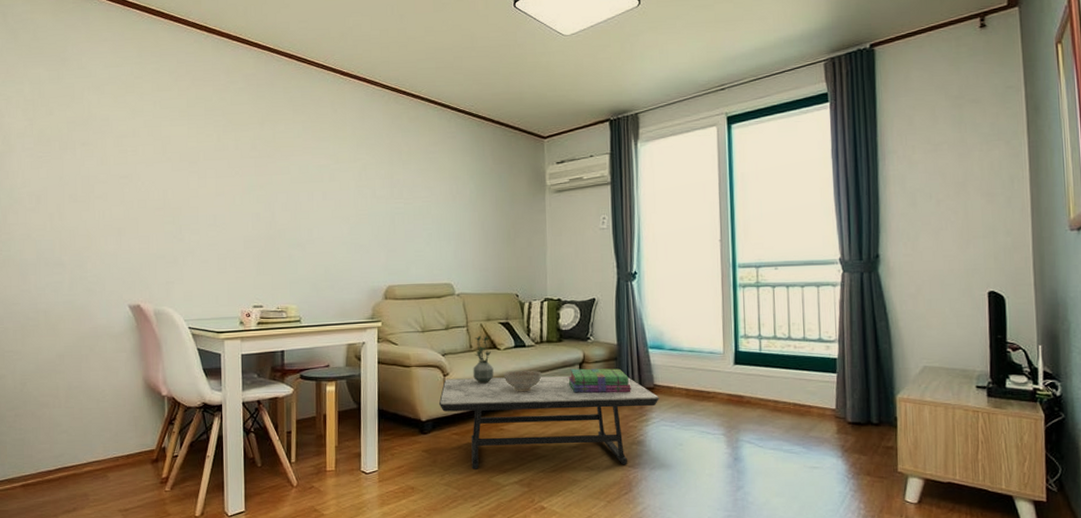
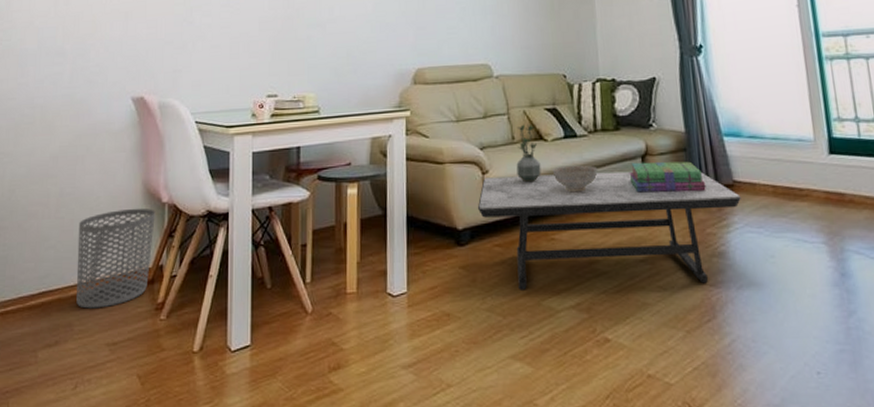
waste bin: none [87,400,156,482] -> present [76,208,155,309]

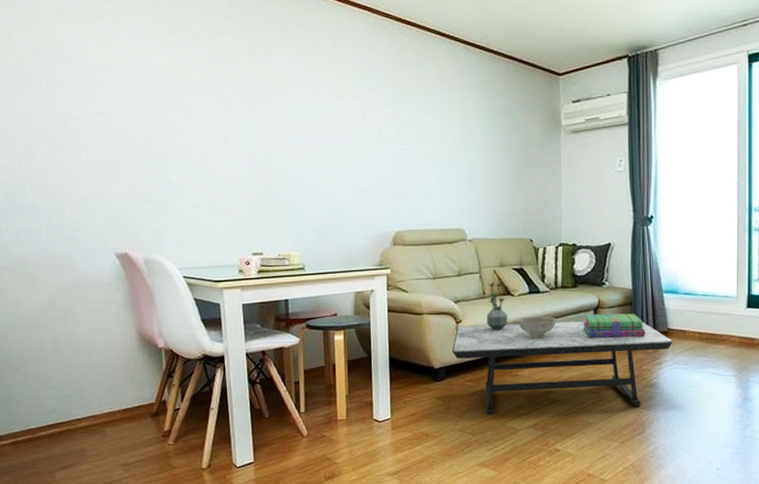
waste bin: present [76,208,155,309] -> none [77,352,154,437]

